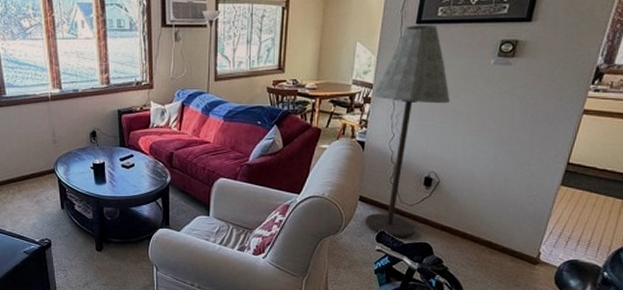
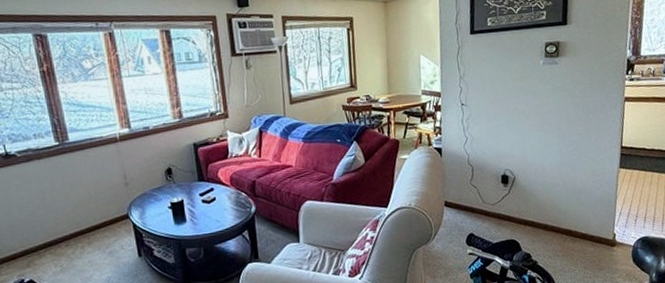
floor lamp: present [365,24,451,238] -> none [441,33,512,239]

